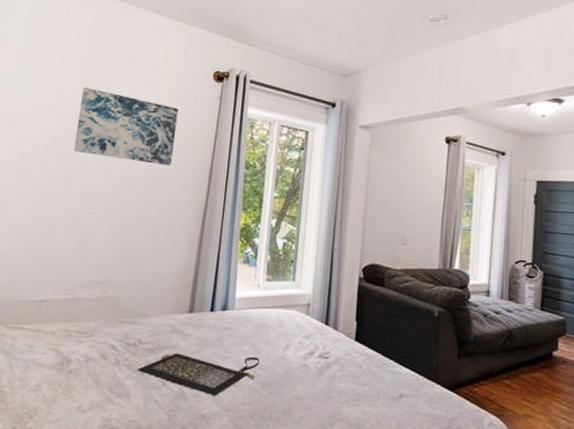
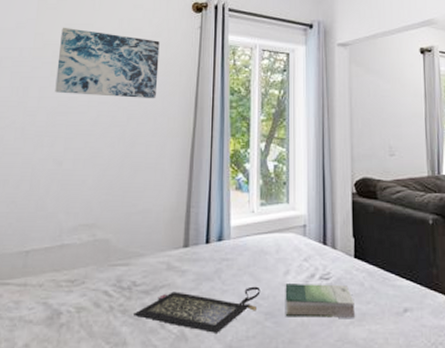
book: none [281,358,351,397] -> present [285,284,355,318]

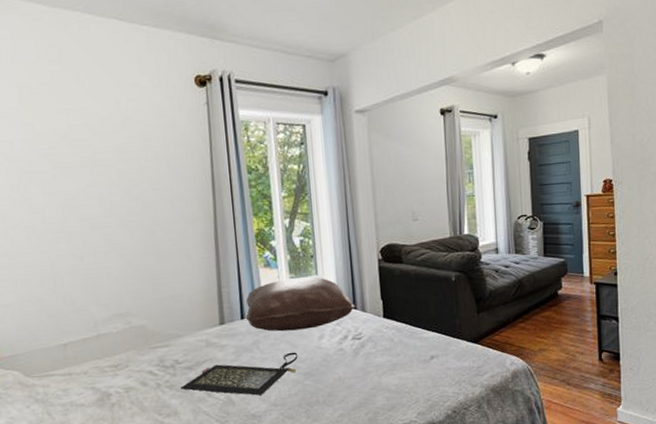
wall art: present [55,27,160,99] -> none [52,113,170,187]
pillow: none [211,205,325,262] -> present [245,276,355,332]
book: present [285,284,355,318] -> none [320,342,386,375]

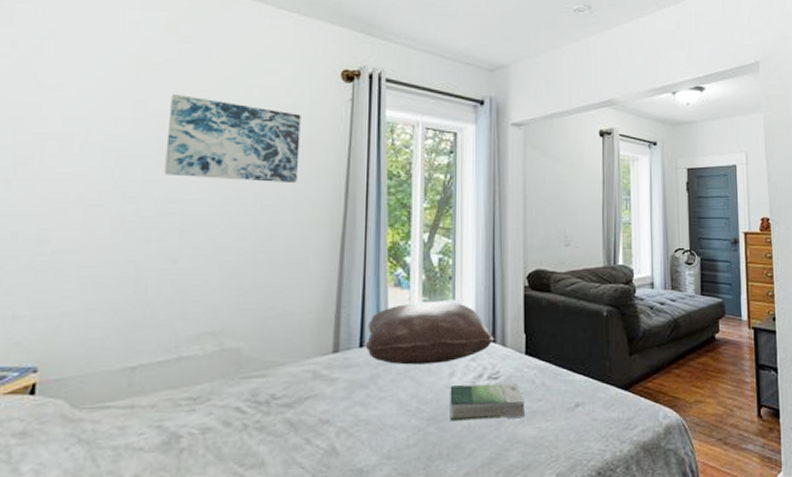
wall art: none [52,113,170,187] -> present [164,93,301,184]
clutch bag: present [181,352,298,396] -> none [273,391,423,445]
book: none [320,342,386,375] -> present [449,383,525,421]

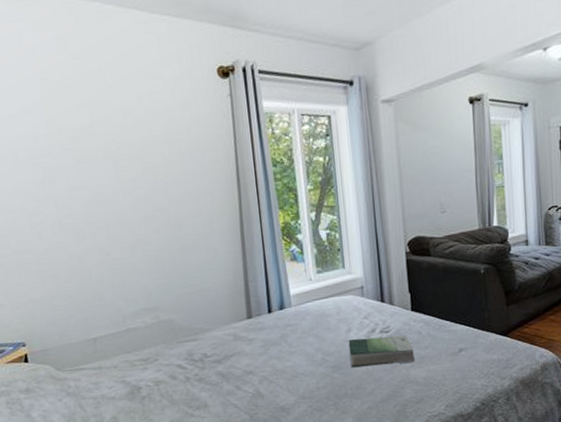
wall art: present [164,93,301,184] -> none [75,107,194,182]
pillow: present [365,301,494,365] -> none [273,270,383,325]

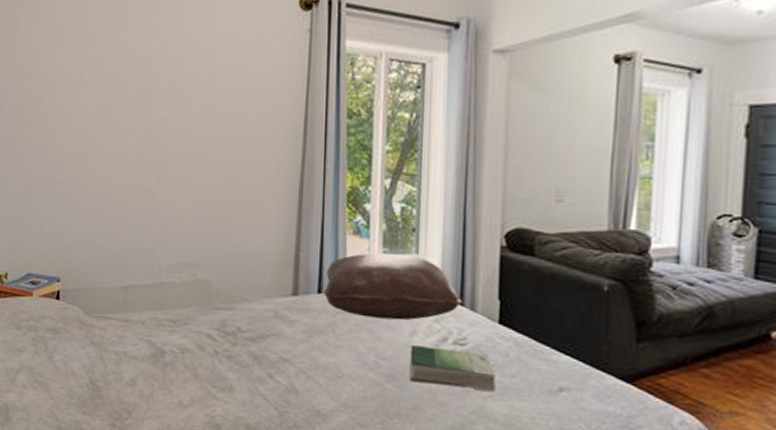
pillow: none [273,270,383,325] -> present [323,253,462,320]

